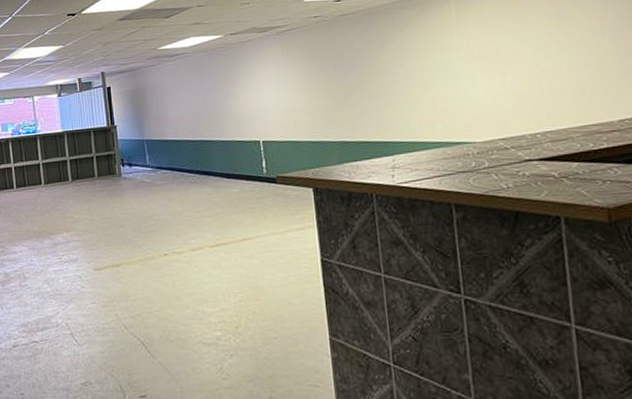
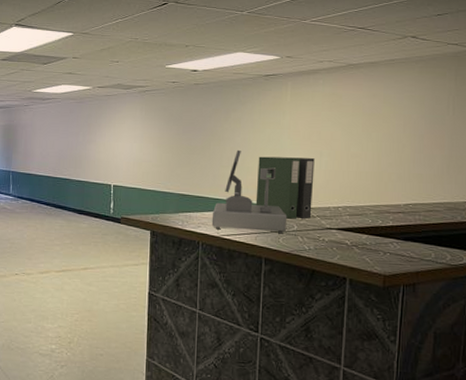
cash register: none [382,82,475,177] -> present [211,149,288,234]
binder: none [428,80,504,155] -> present [255,156,315,219]

